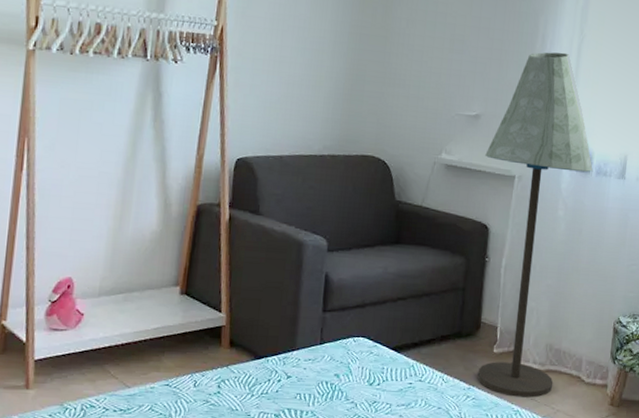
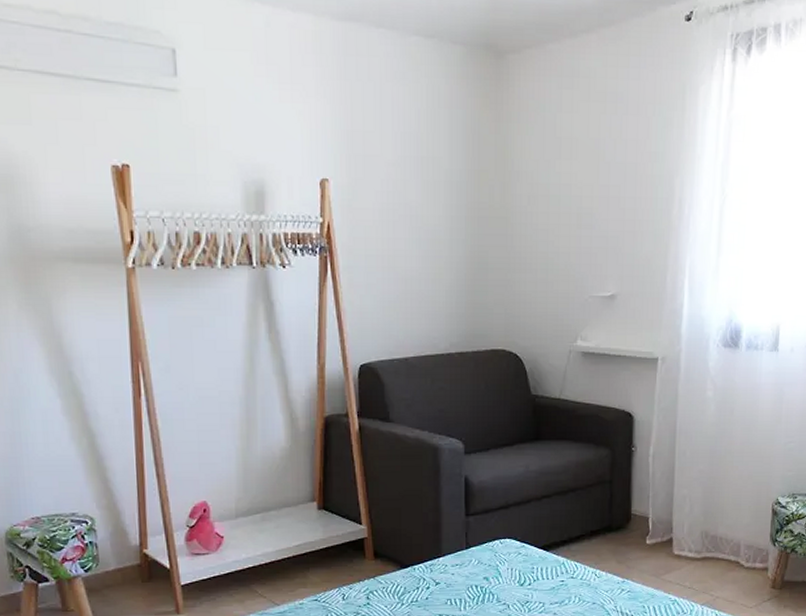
floor lamp: present [477,52,593,398] -> none [624,216,742,587]

